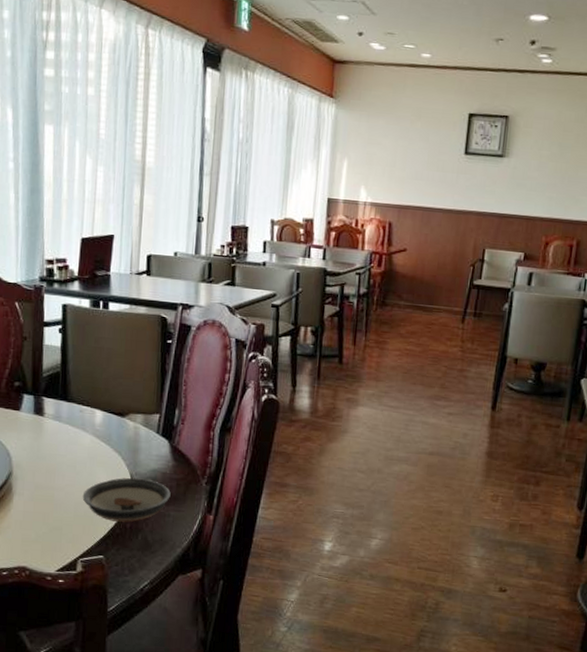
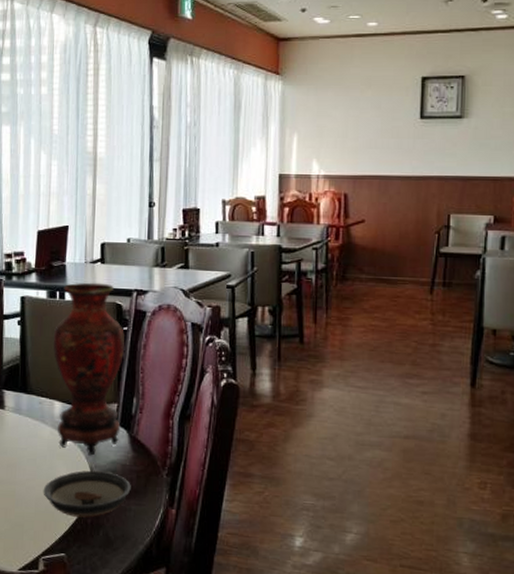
vase: none [95,293,169,464] -> present [53,282,125,456]

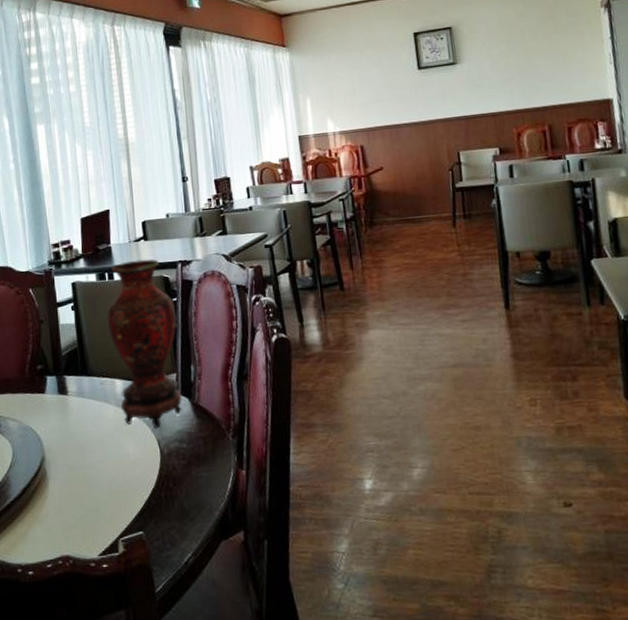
saucer: present [43,470,131,518] -> none [114,442,200,493]

